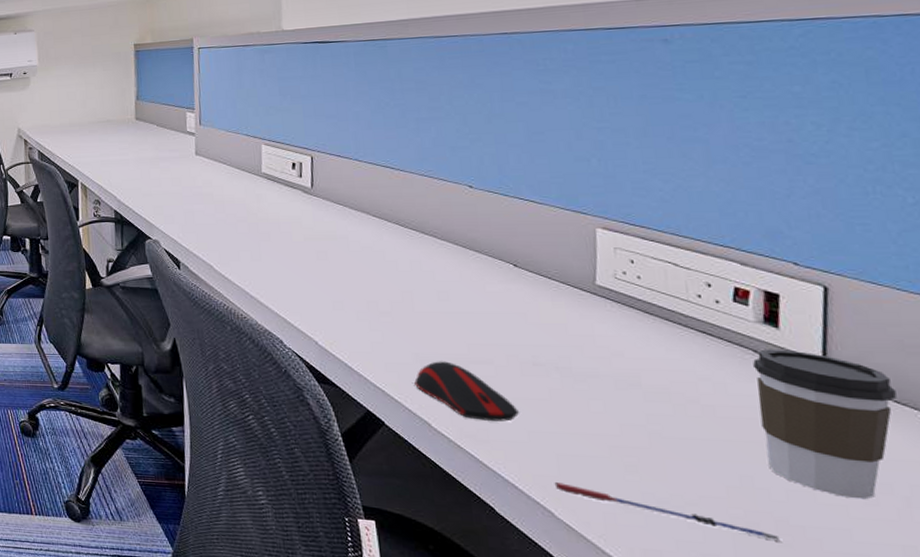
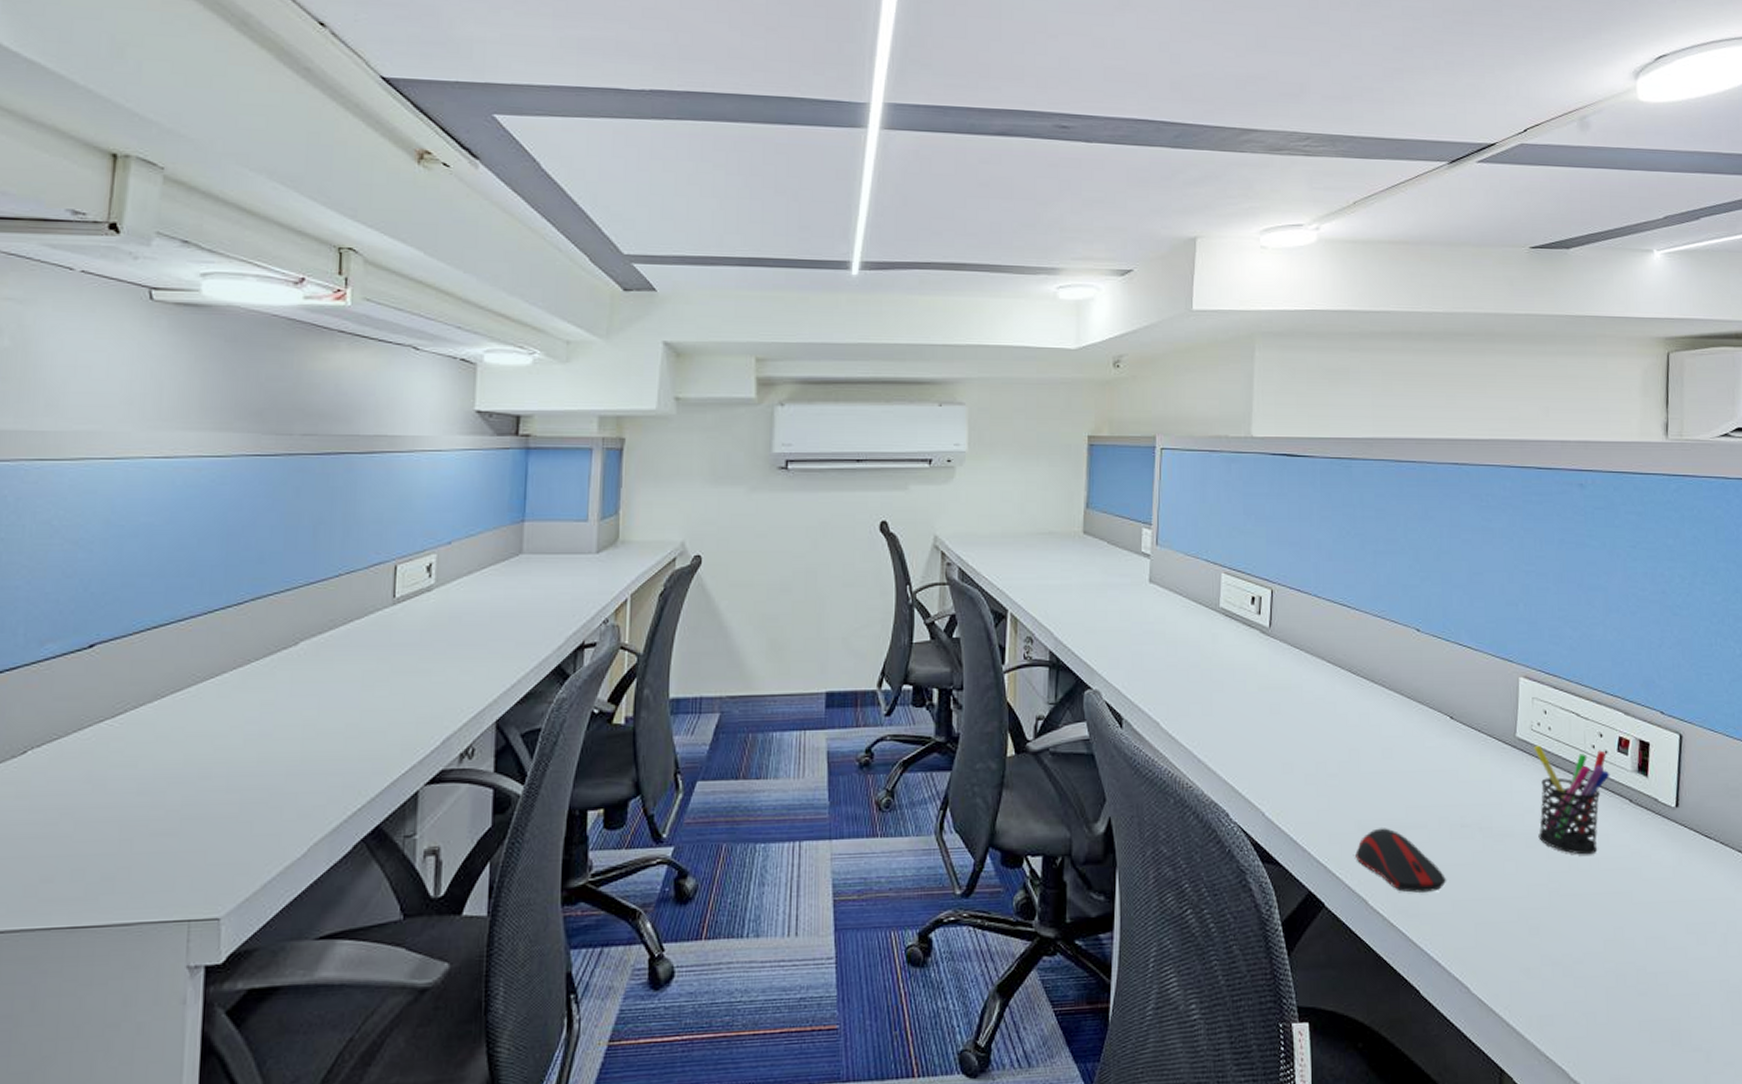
pen: present [554,482,781,542] -> none [1472,954,1640,991]
pen holder: none [619,293,725,402] -> present [1533,745,1610,855]
coffee cup: present [753,349,897,500] -> none [1629,797,1722,940]

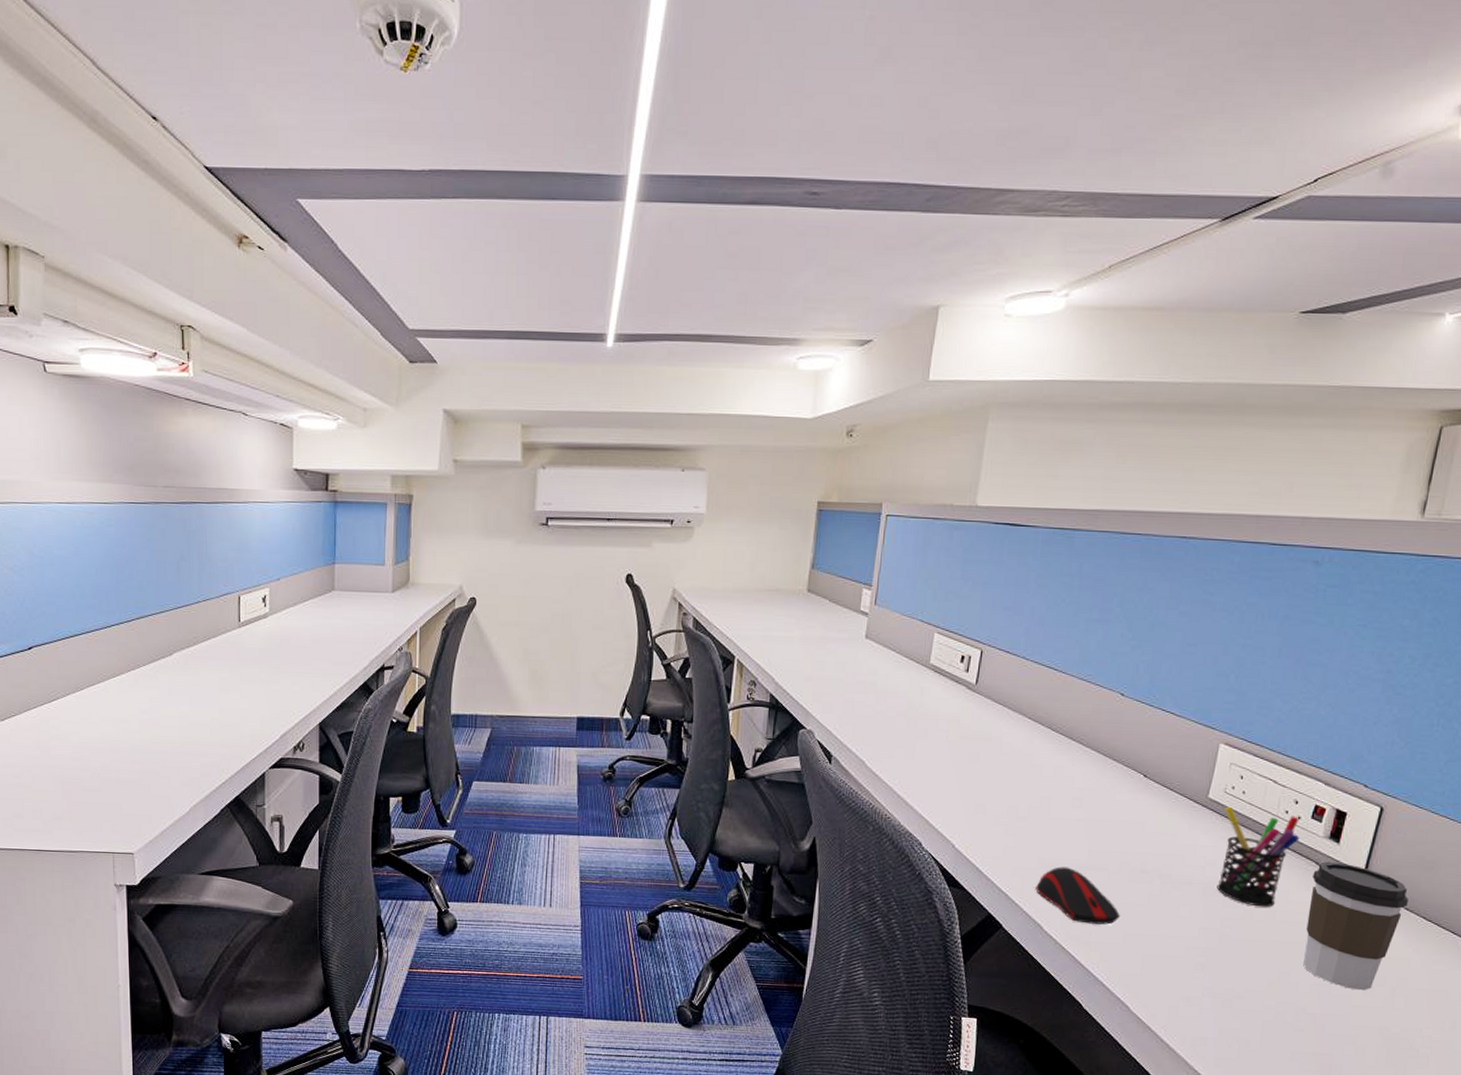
coffee cup: none [1629,797,1722,940] -> present [1303,861,1408,991]

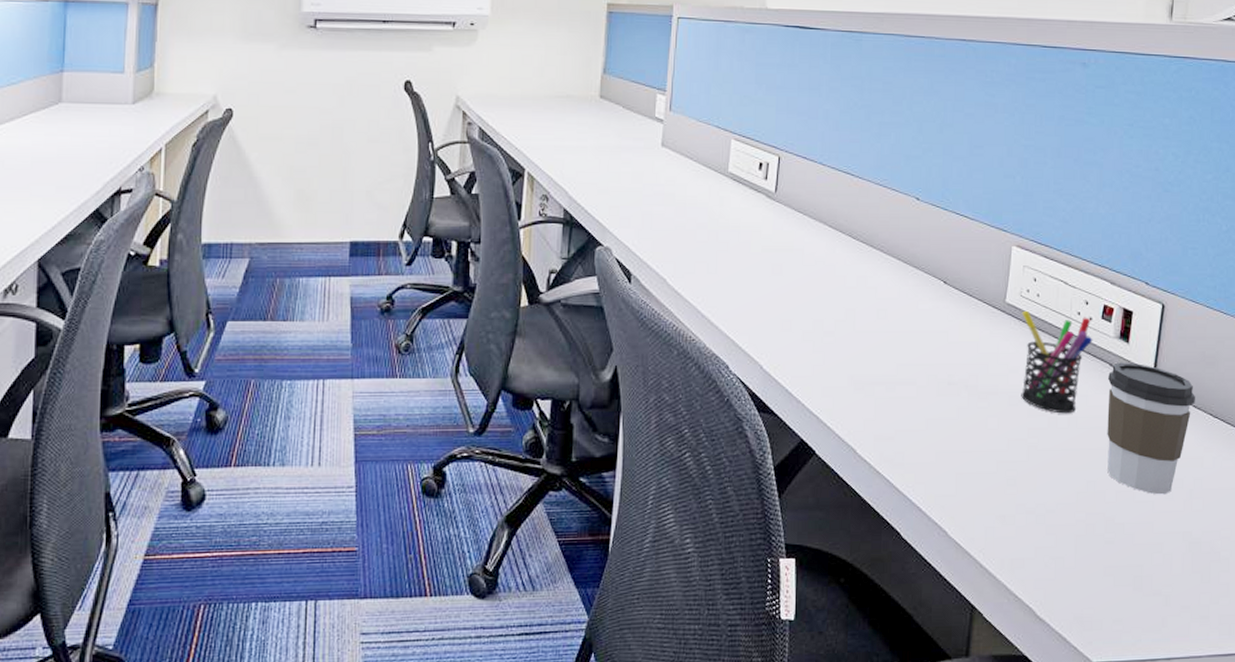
computer mouse: present [1036,866,1121,925] -> none [847,383,932,444]

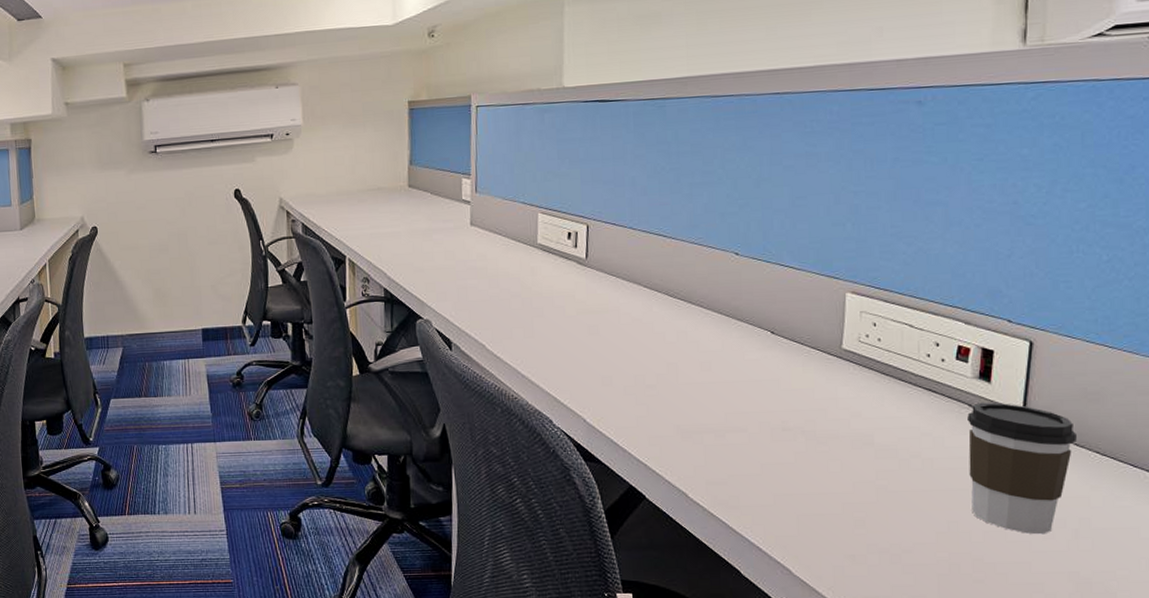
pen holder: present [1021,310,1093,414] -> none [861,355,947,456]

